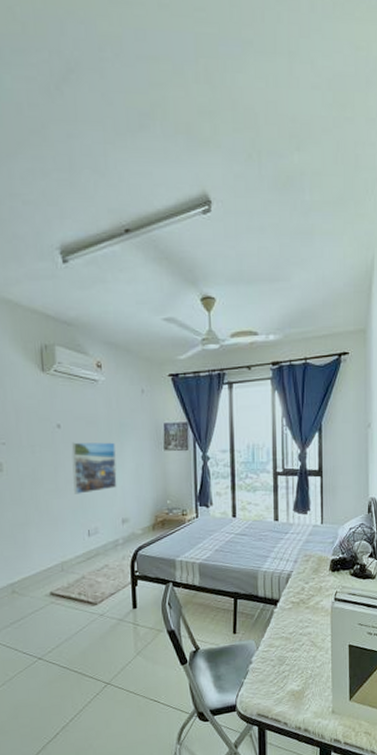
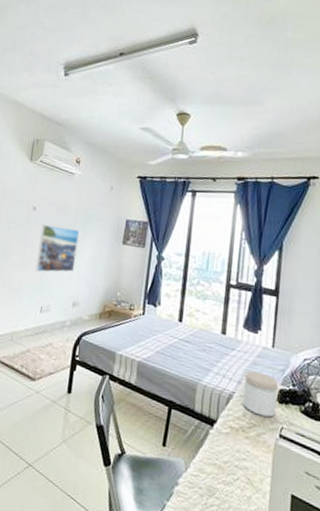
jar: none [300,548,330,586] -> present [243,371,278,417]

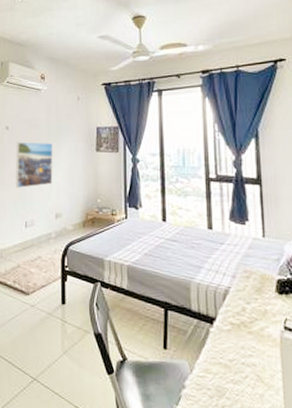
jar: present [243,371,278,417] -> none [239,264,277,310]

